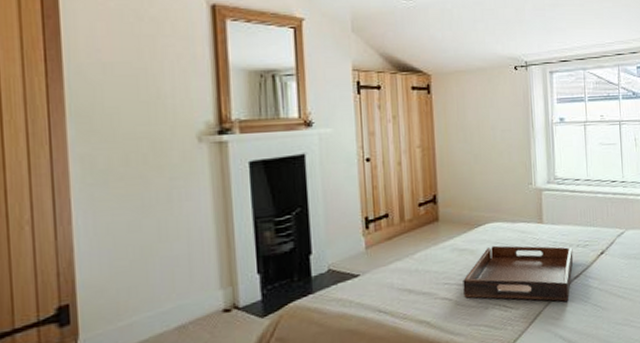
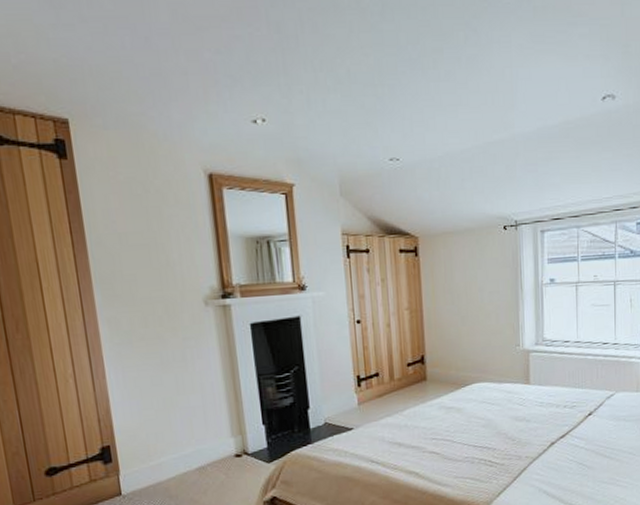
serving tray: present [463,245,574,302] -> none [450,404,560,459]

